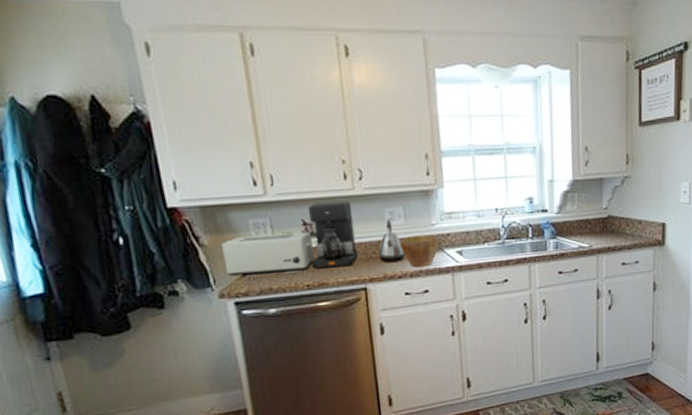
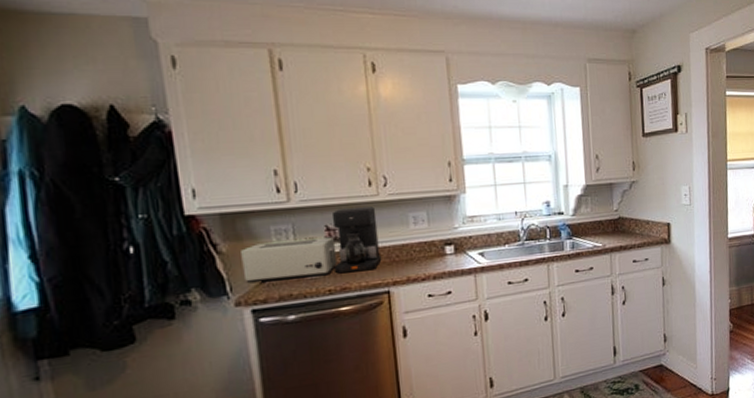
kettle: present [378,219,405,263] -> none [401,224,428,266]
bowl: present [399,234,440,268] -> none [422,237,462,270]

